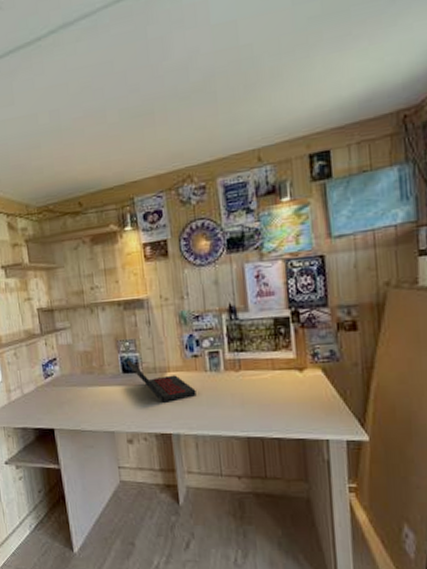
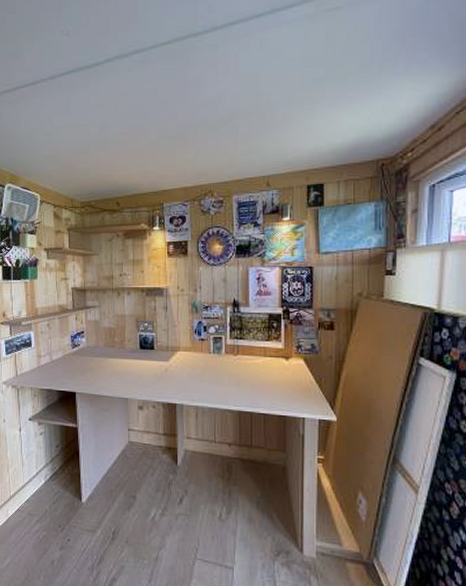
laptop: present [126,360,197,403] -> none [144,338,200,377]

